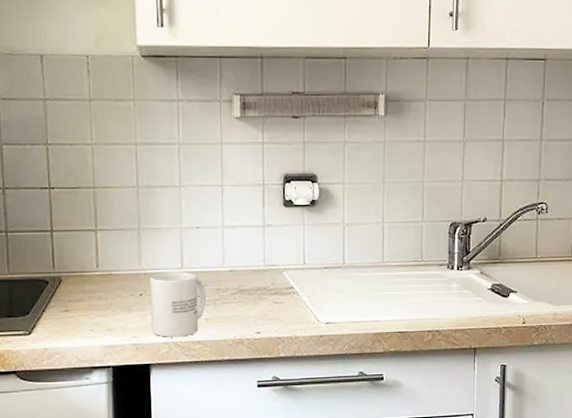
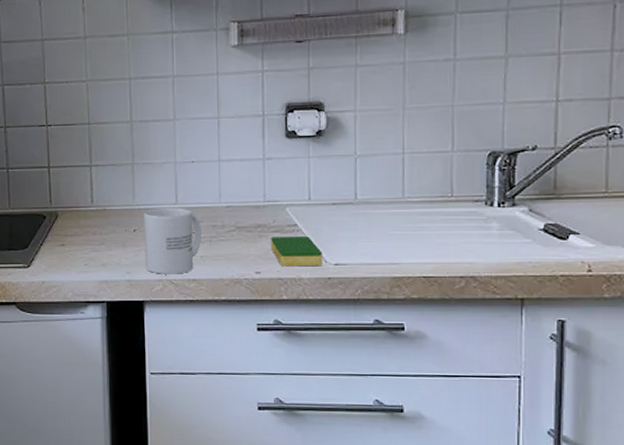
dish sponge: none [270,298,315,327] -> present [271,236,323,267]

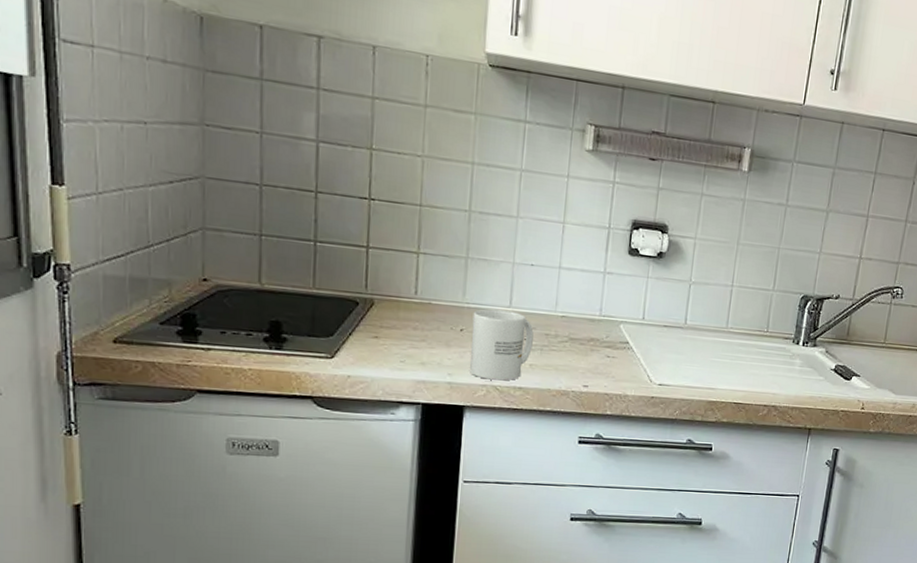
dish sponge: present [271,236,323,267] -> none [601,352,649,384]

